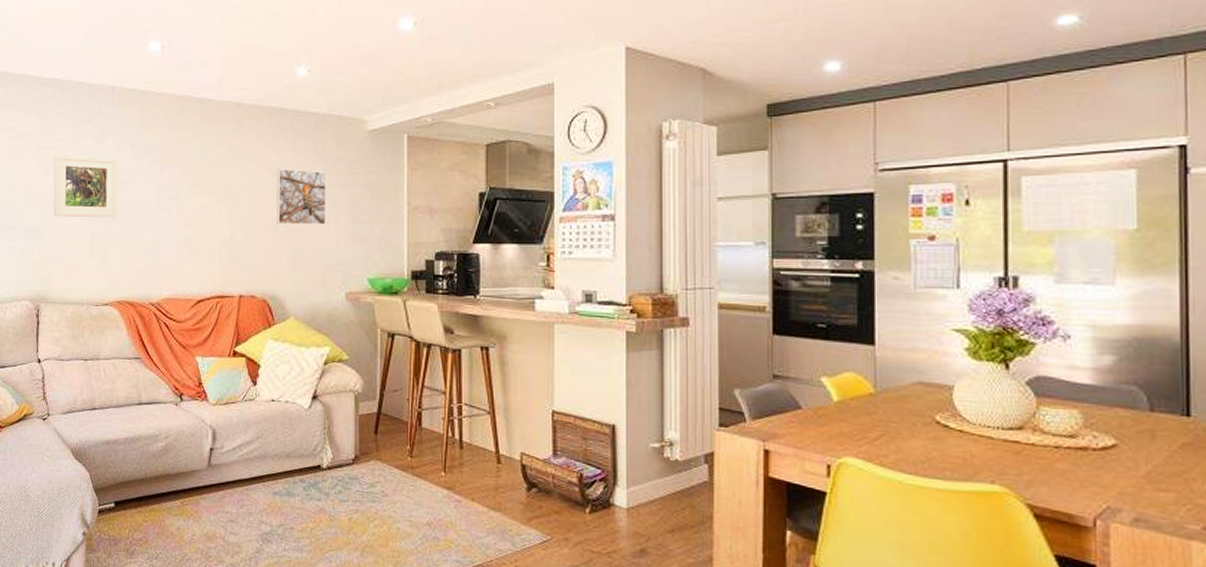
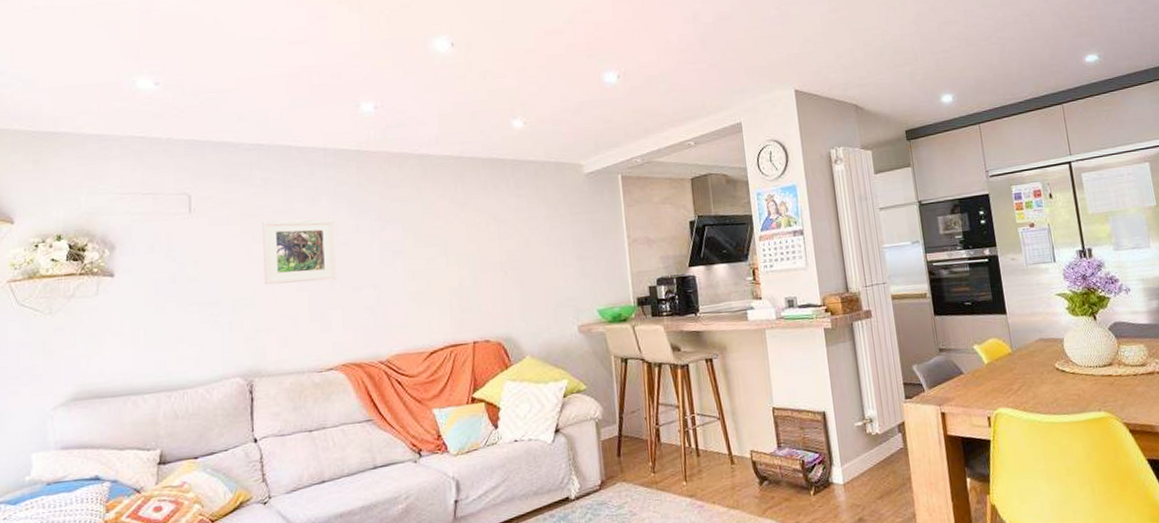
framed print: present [277,169,327,225] -> none [502,214,554,269]

